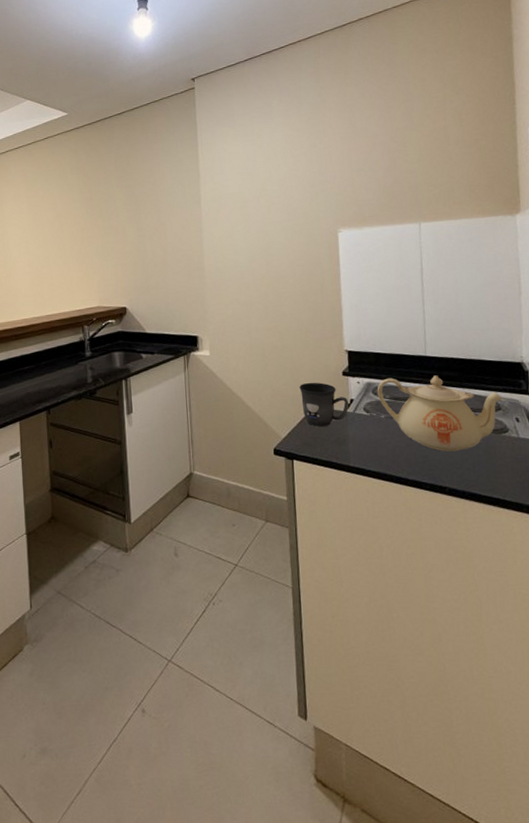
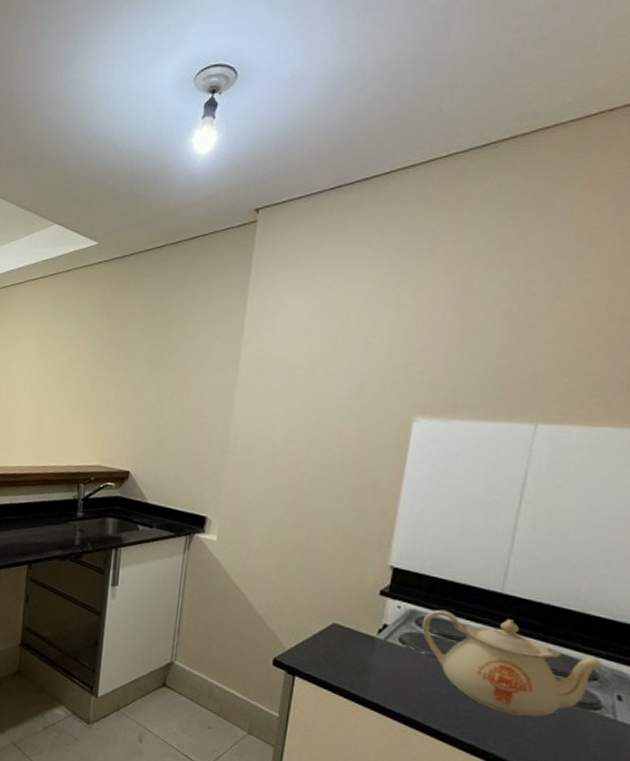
mug: present [299,382,349,427] -> none [319,593,381,649]

